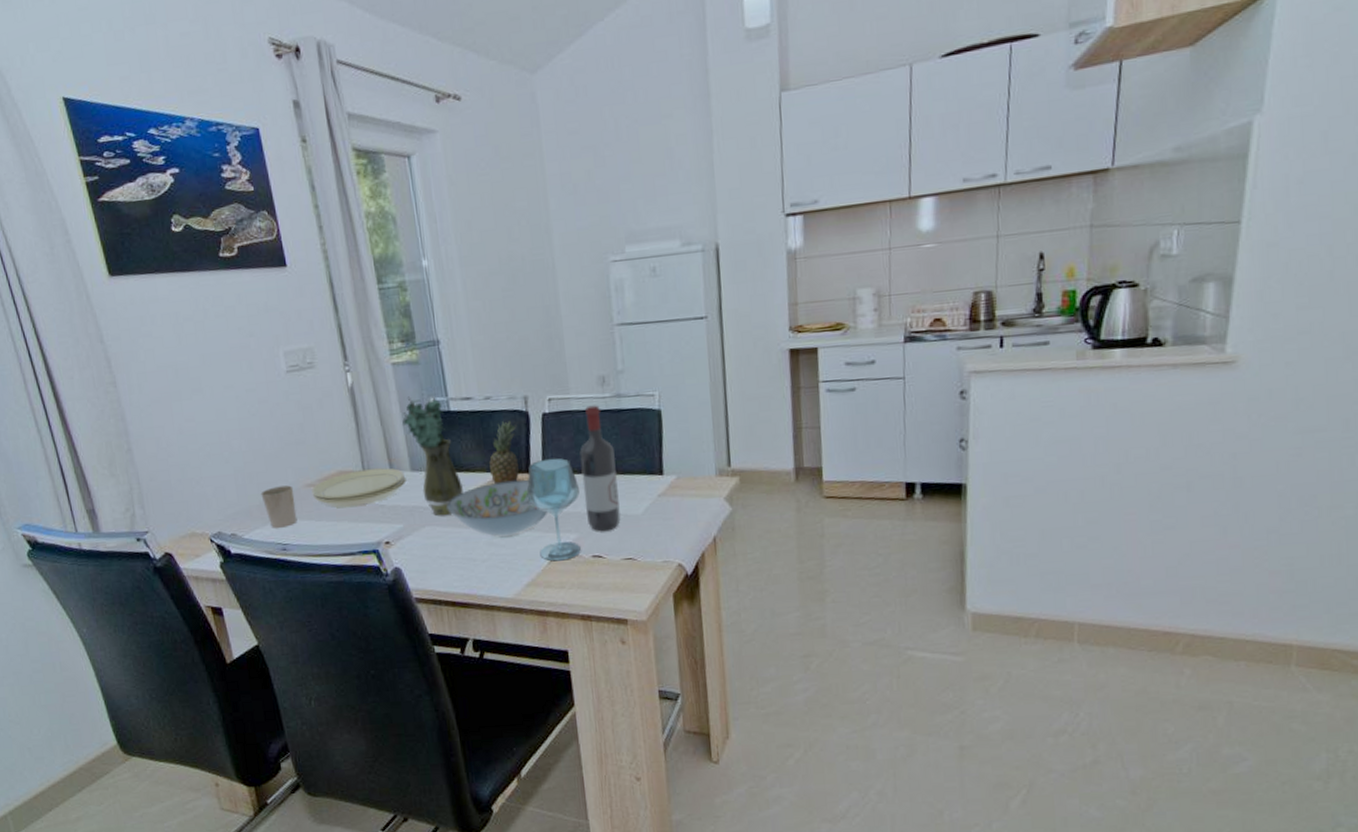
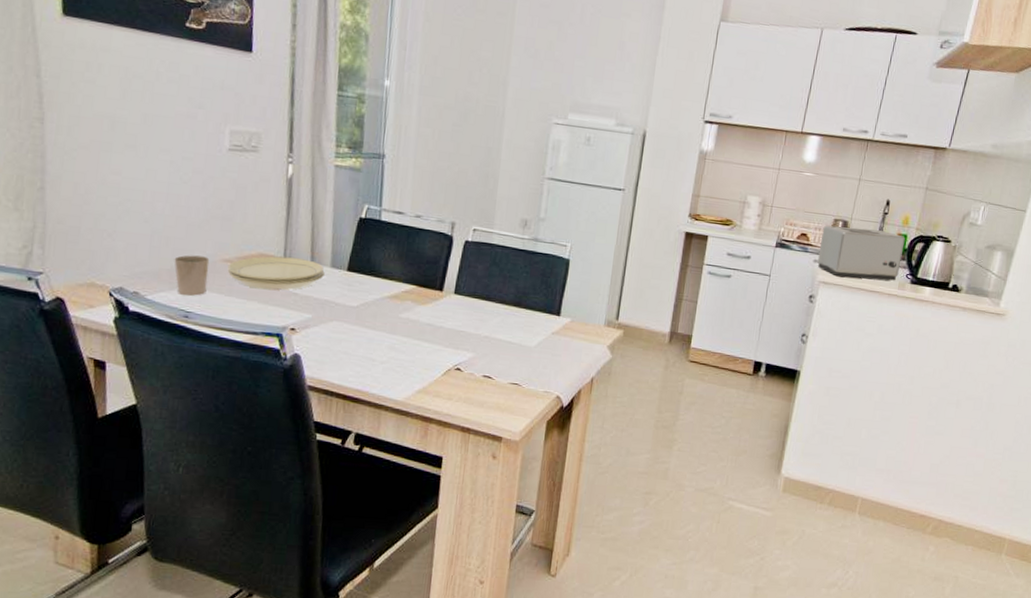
vase: present [402,396,463,516] -> none [333,199,378,315]
decorative bowl: present [446,479,549,537] -> none [358,293,452,344]
fruit: present [489,420,519,485] -> none [406,240,440,296]
wine glass: present [526,457,581,562] -> none [435,281,484,375]
wine bottle: present [579,405,621,531] -> none [485,242,522,356]
toaster: none [961,291,1075,362] -> present [817,225,905,281]

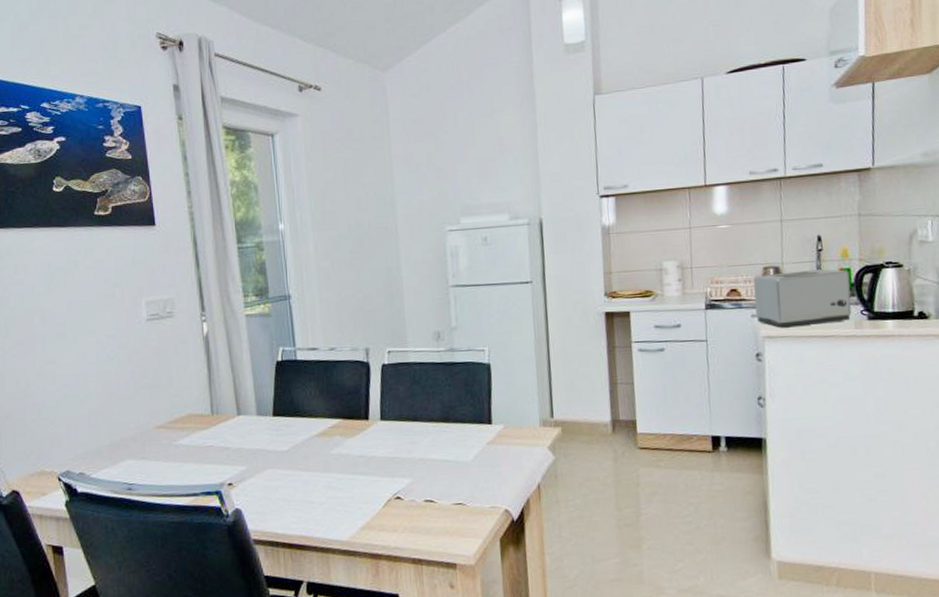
cup: present [174,255,210,297] -> none [112,427,145,469]
plate: present [227,256,325,290] -> none [161,412,252,450]

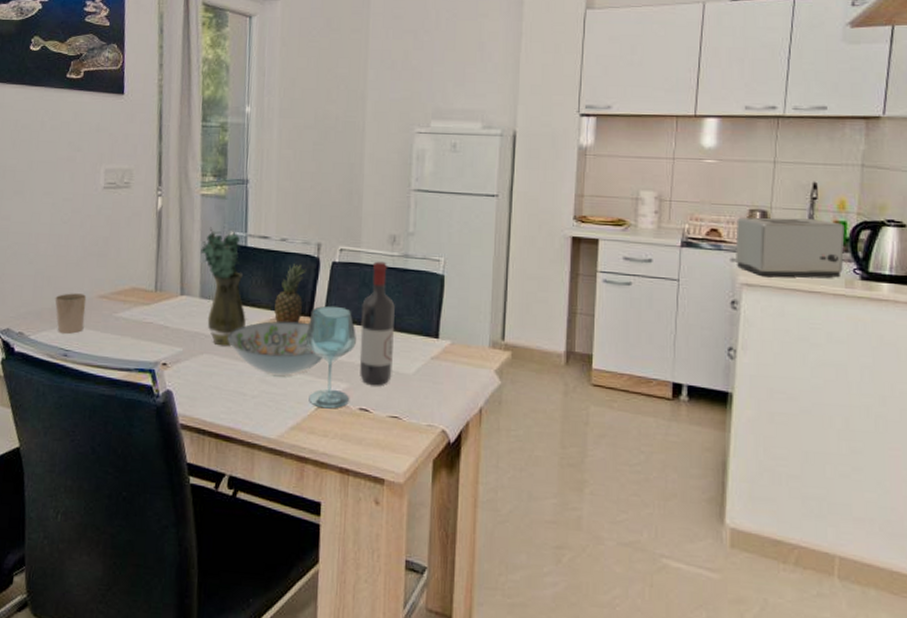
cup: none [112,427,145,469] -> present [55,293,87,335]
vase: none [252,345,305,459] -> present [201,227,246,346]
decorative bowl: none [289,426,385,480] -> present [227,321,323,376]
fruit: none [331,370,358,430] -> present [274,264,307,324]
wine glass: none [364,406,414,505] -> present [305,305,356,409]
wine bottle: none [415,358,452,476] -> present [359,261,396,385]

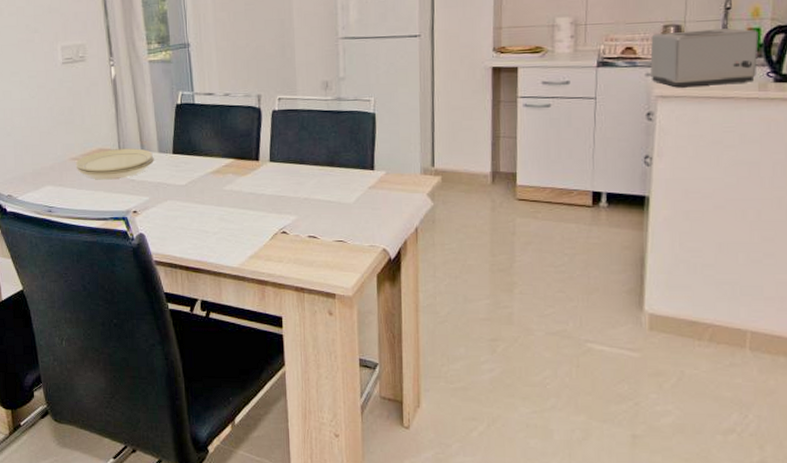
cup: present [55,293,87,335] -> none [34,158,62,194]
plate: none [103,289,194,325] -> present [75,148,154,180]
vase: present [201,227,246,346] -> none [154,89,201,193]
decorative bowl: present [227,321,323,376] -> none [186,166,273,213]
fruit: present [274,264,307,324] -> none [225,115,250,169]
wine glass: present [305,305,356,409] -> none [255,149,300,238]
wine bottle: present [359,261,396,385] -> none [302,106,335,215]

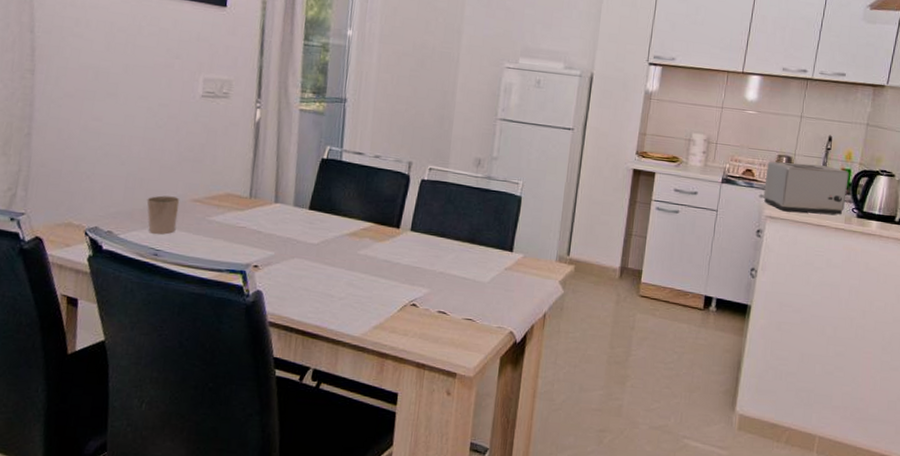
cup: none [34,158,62,194] -> present [146,195,180,235]
plate: present [75,148,154,180] -> none [196,196,288,229]

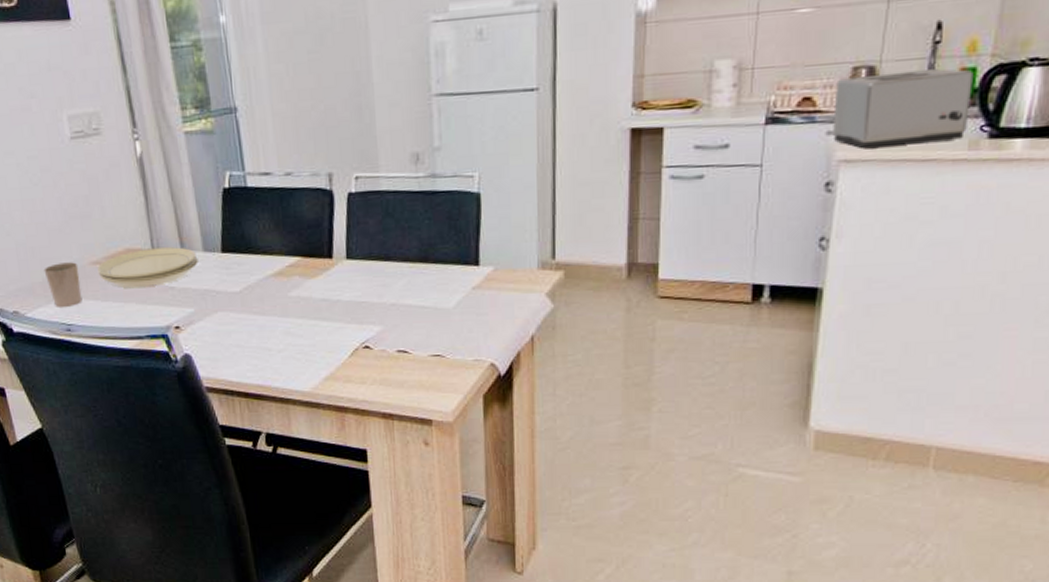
plate: none [196,196,288,229] -> present [97,247,198,289]

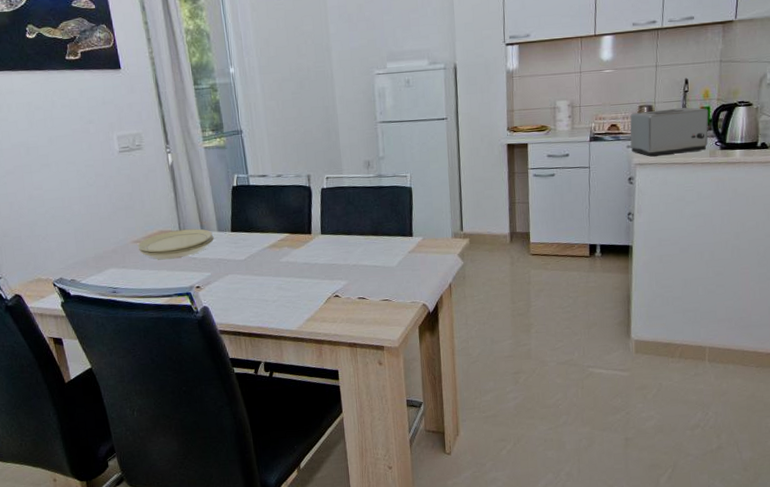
cup: present [43,262,83,309] -> none [96,241,126,276]

